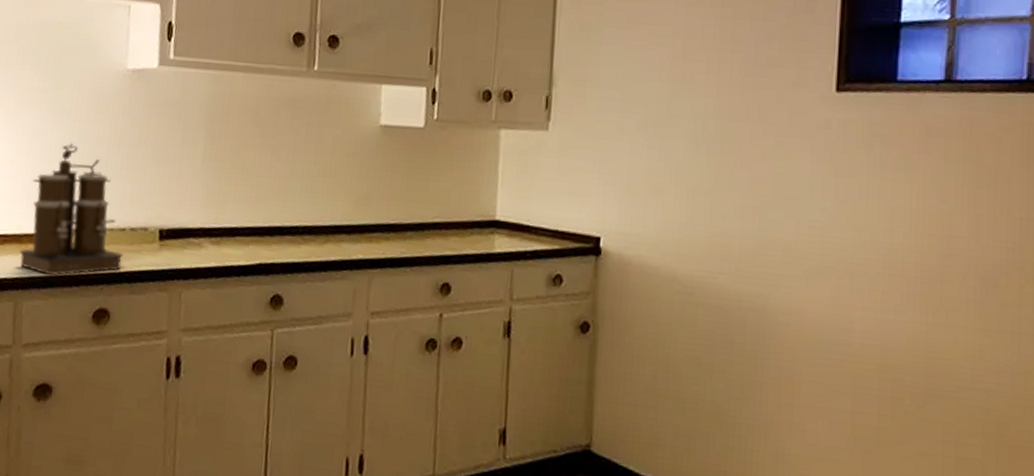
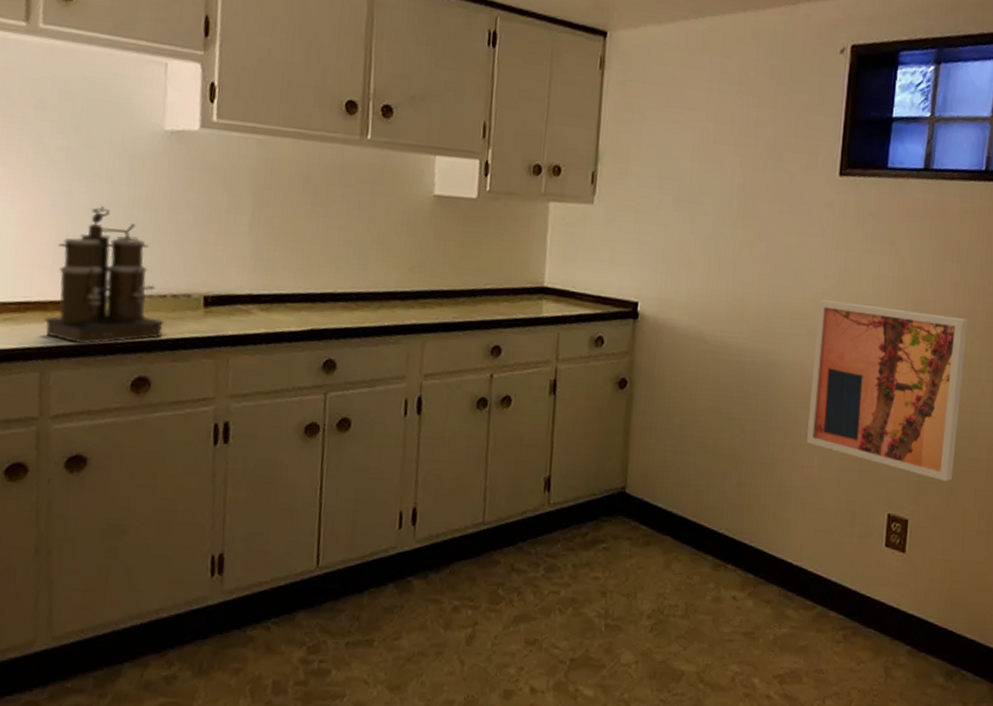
wall art: none [808,235,1014,460] -> present [807,300,968,481]

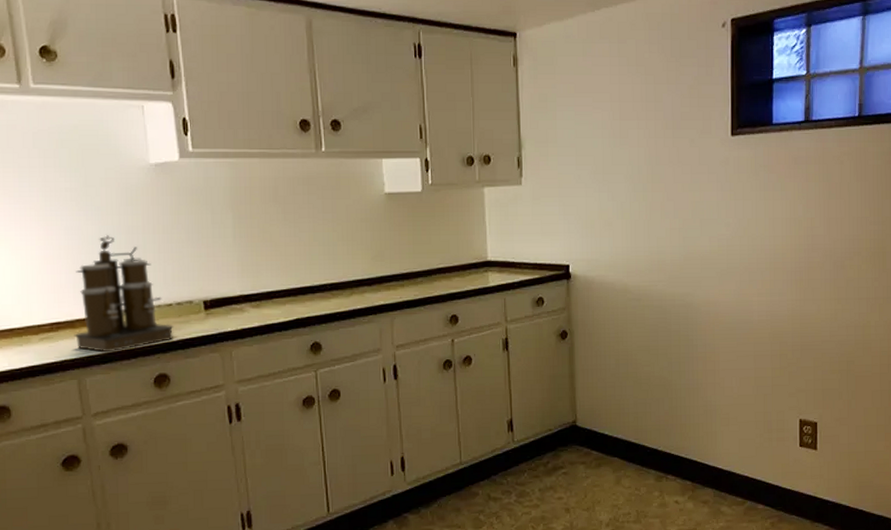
wall art: present [807,300,968,481] -> none [723,244,854,387]

